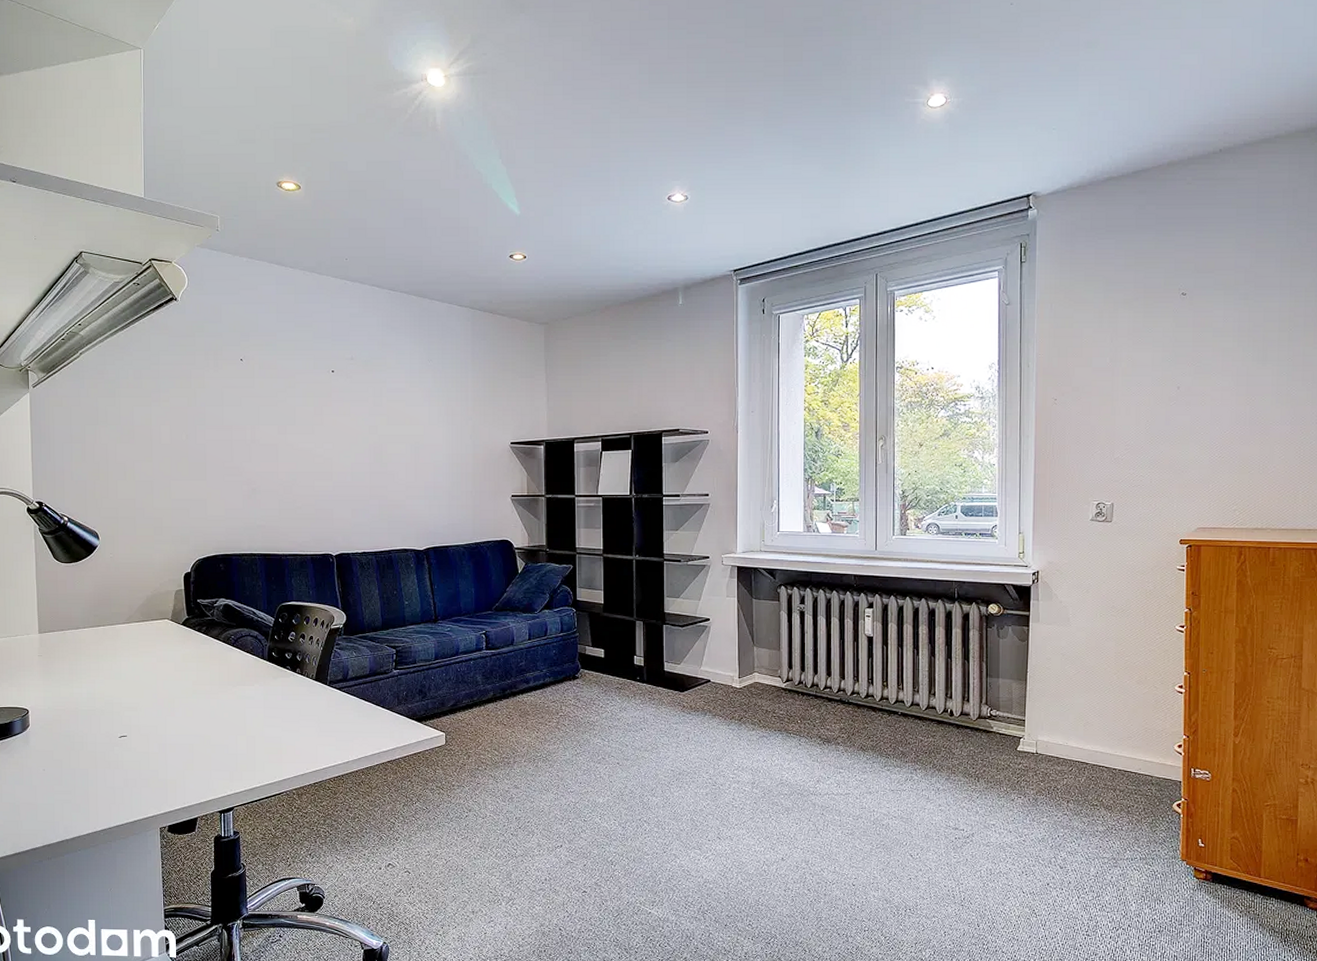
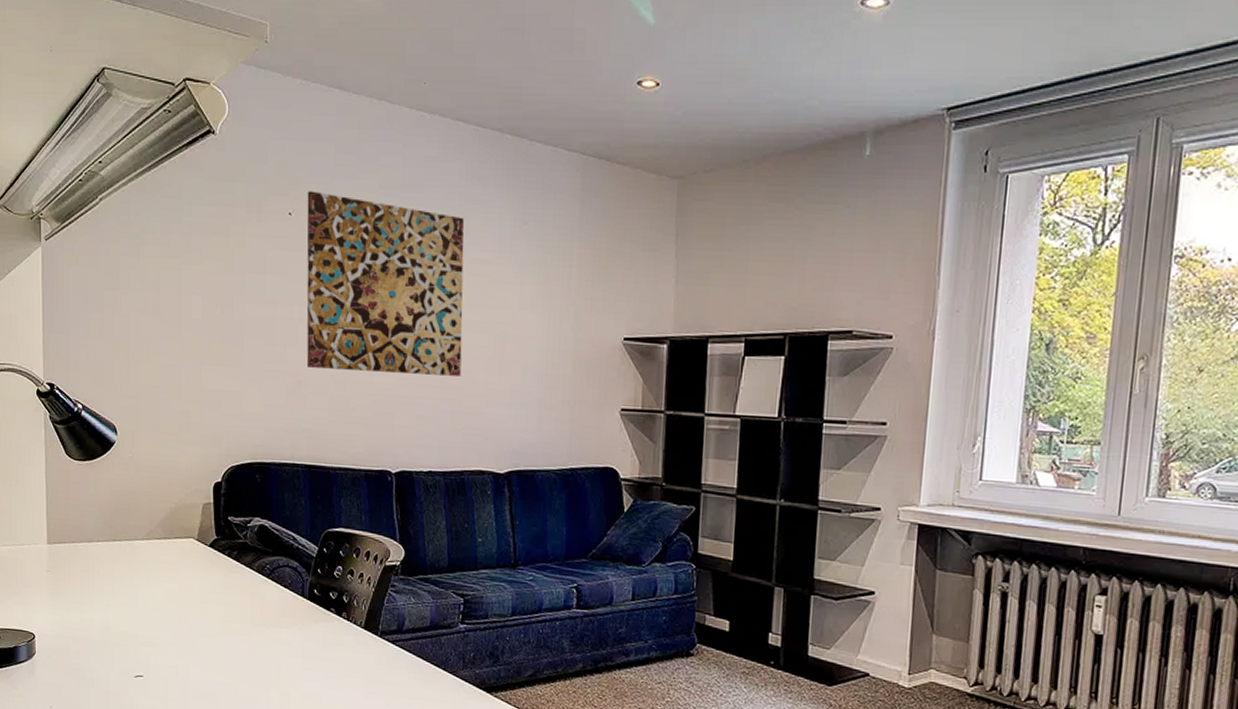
wall art: none [255,342,385,478] -> present [306,191,465,376]

